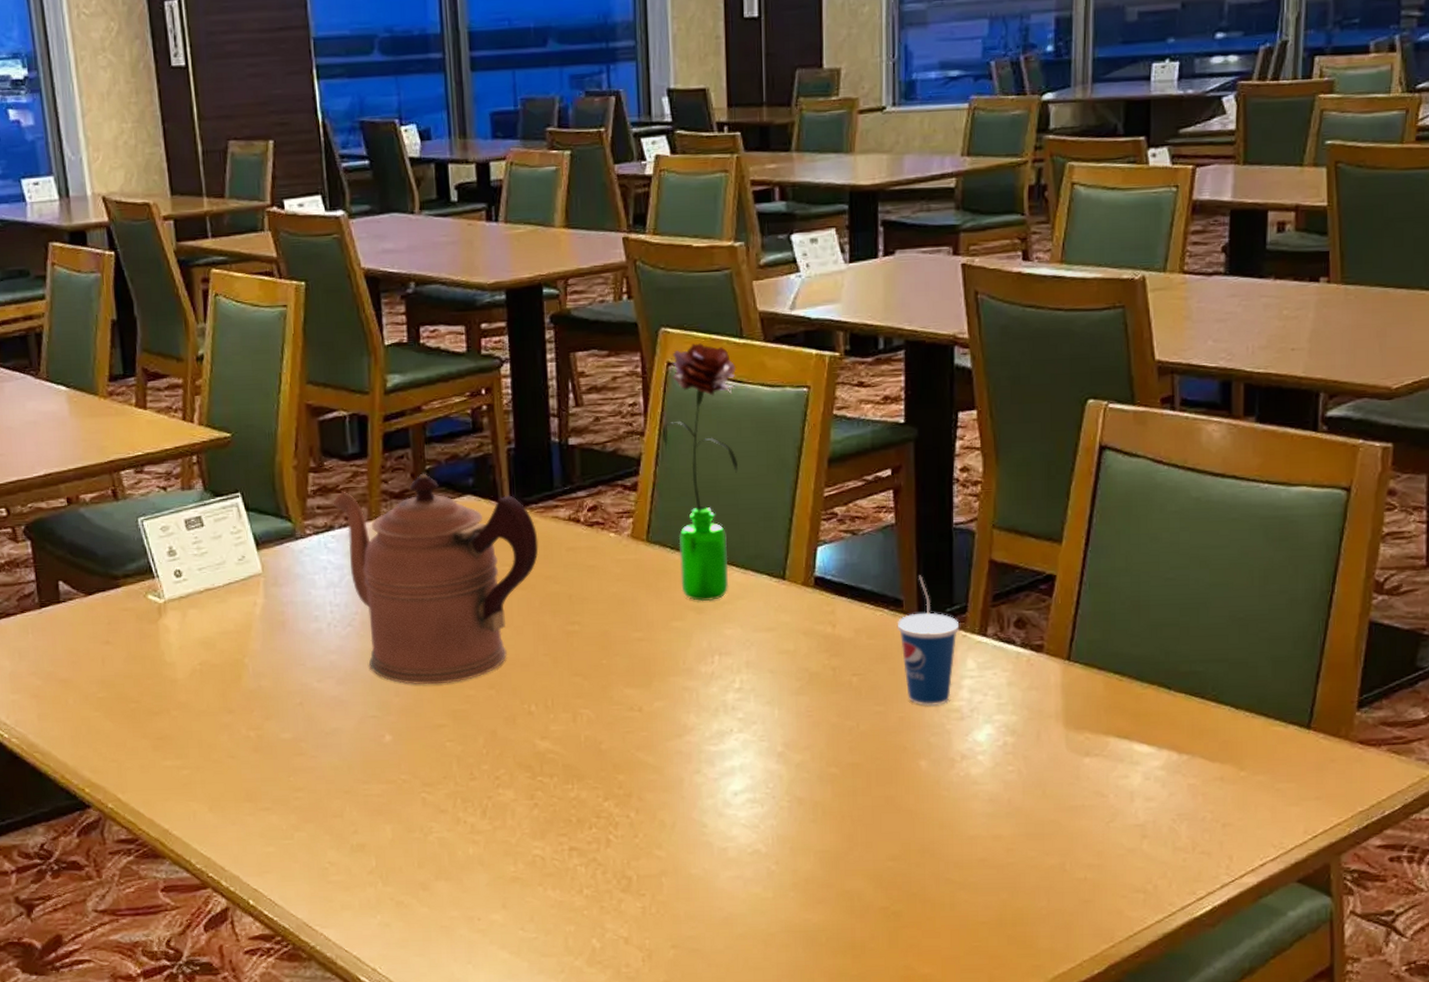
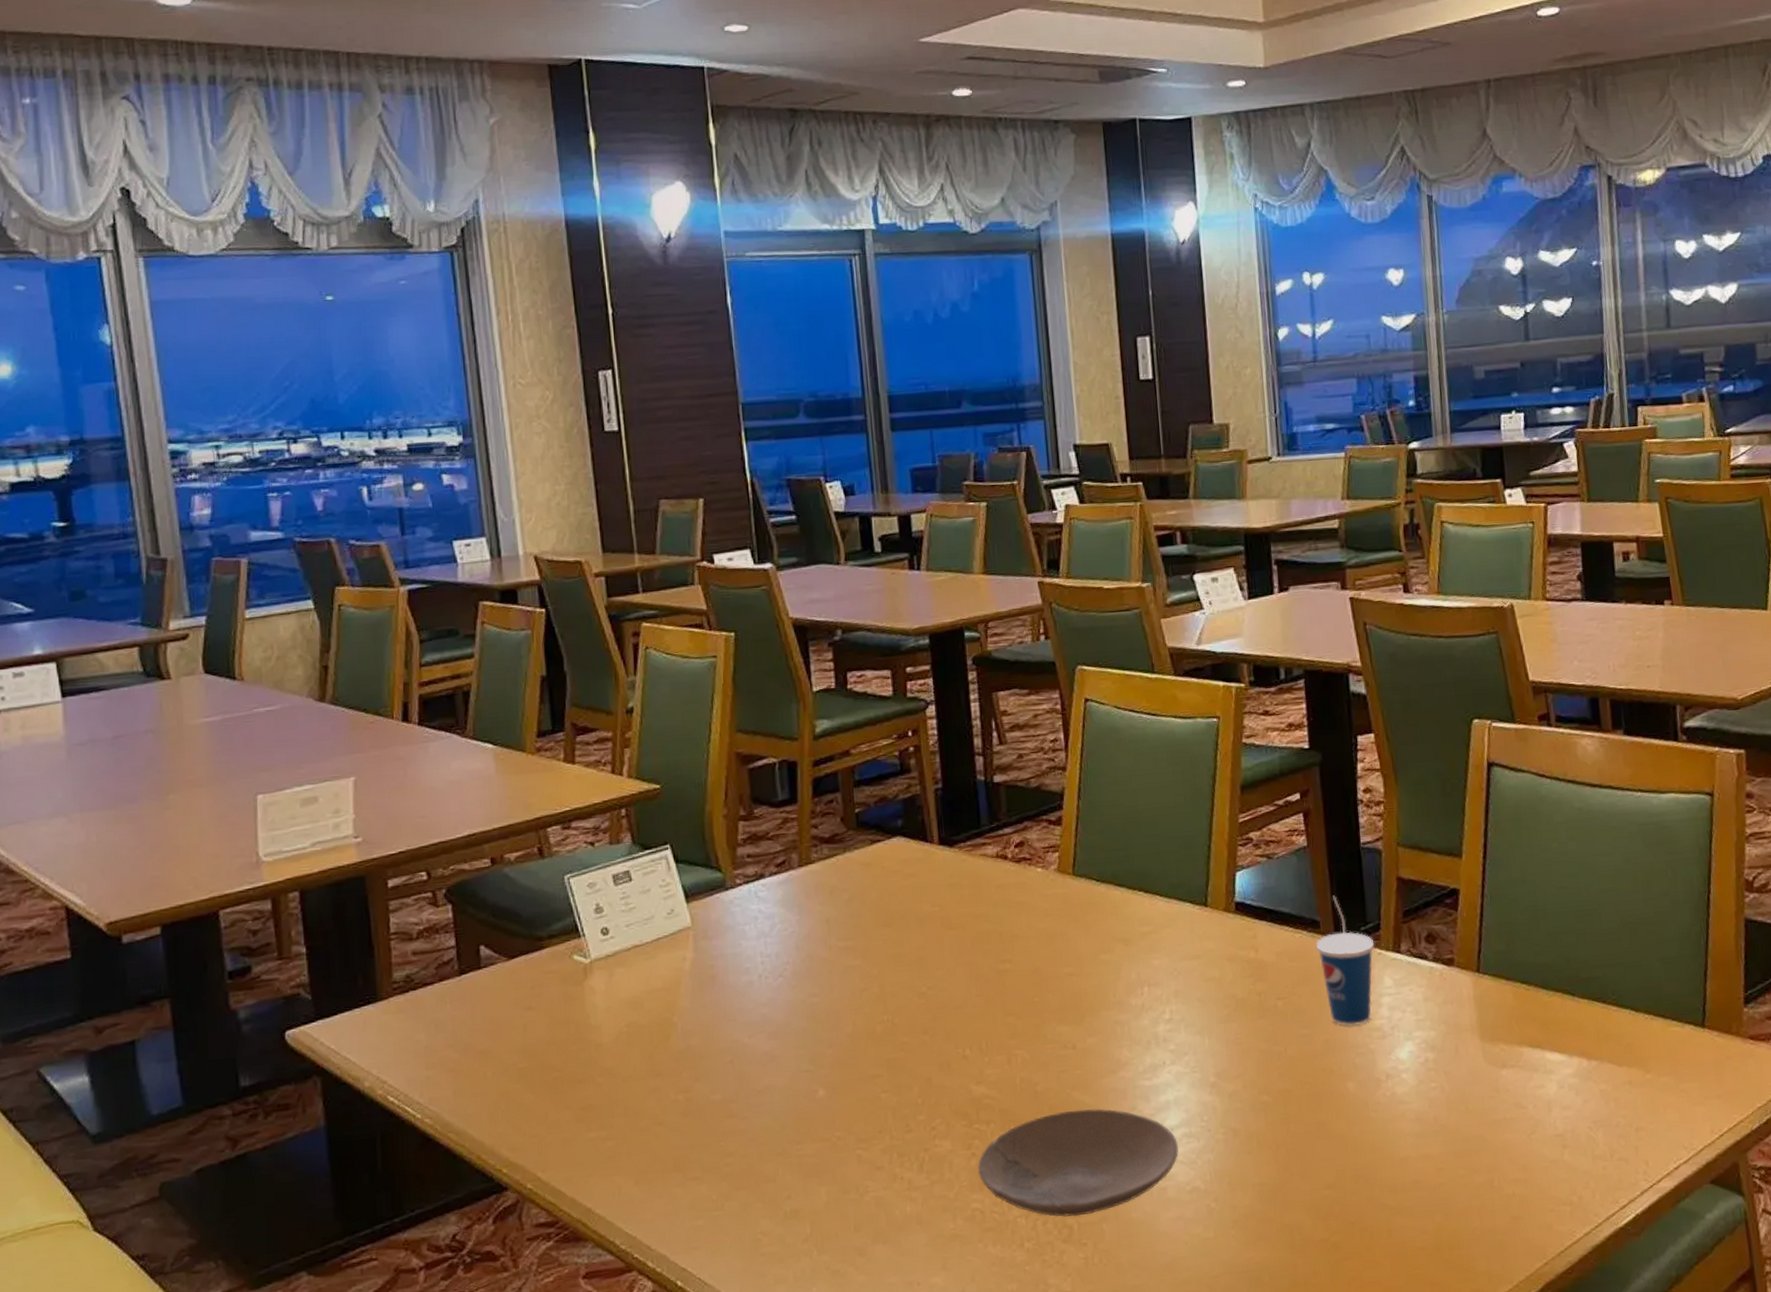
coffeepot: present [333,473,539,685] -> none [763,816,968,1035]
plate: none [539,769,741,869] -> present [977,1109,1179,1217]
flower: present [661,343,738,602] -> none [1082,679,1157,933]

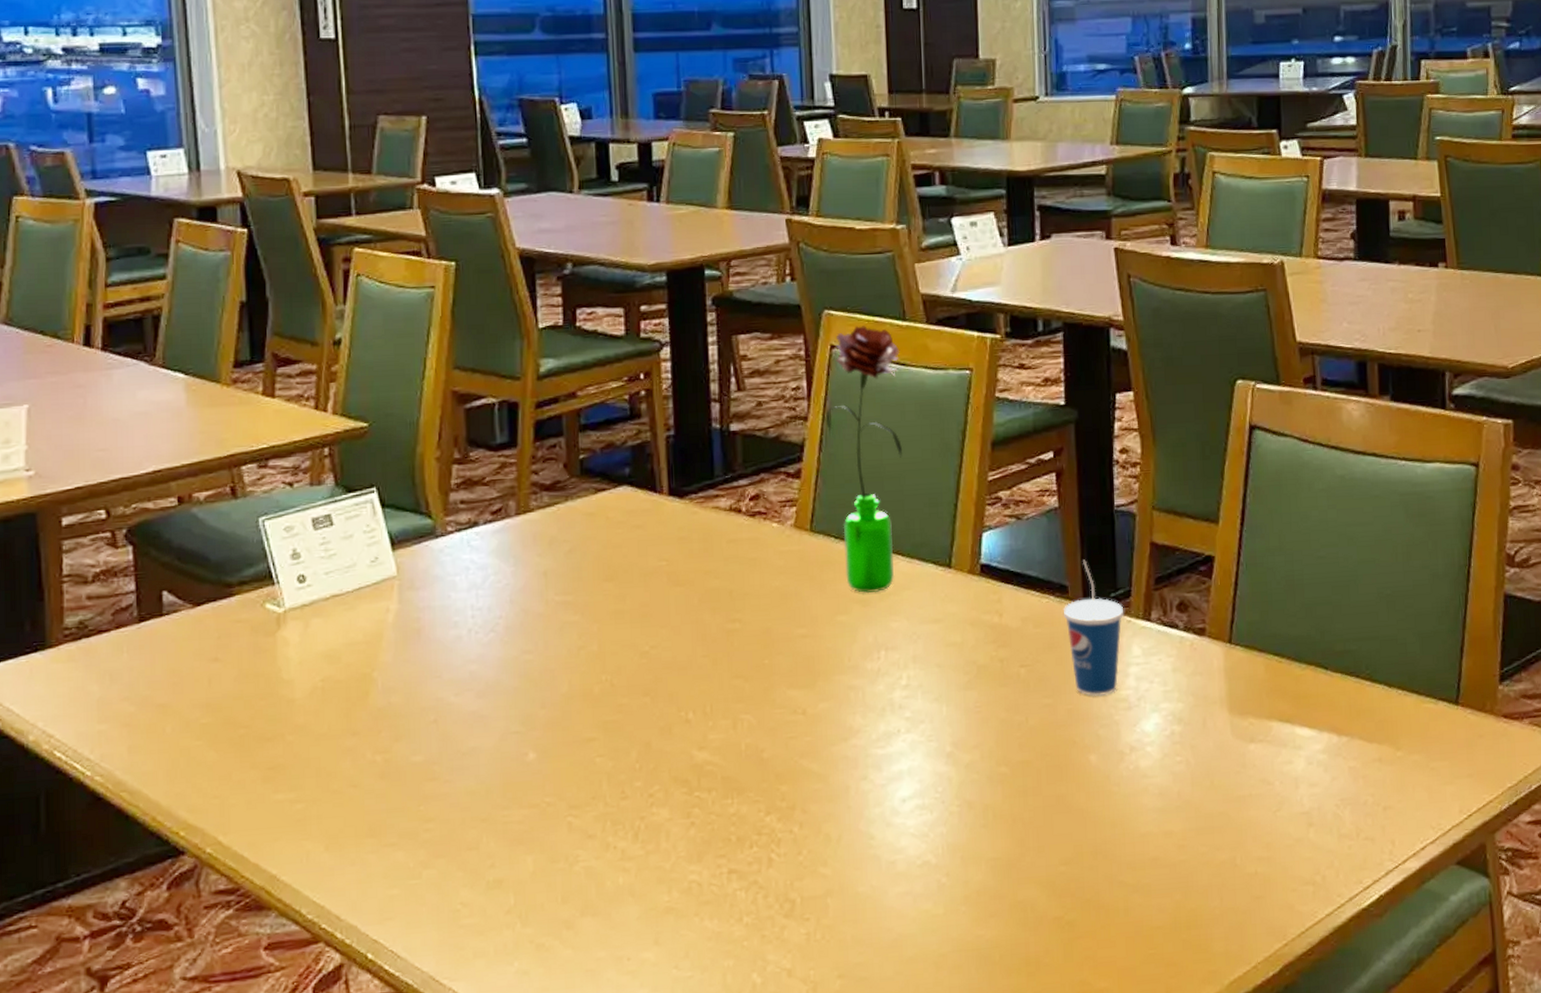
plate: present [977,1109,1179,1217] -> none [696,778,910,891]
flower: none [1082,679,1157,933] -> present [825,326,902,594]

